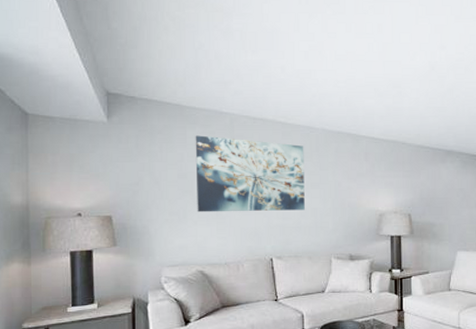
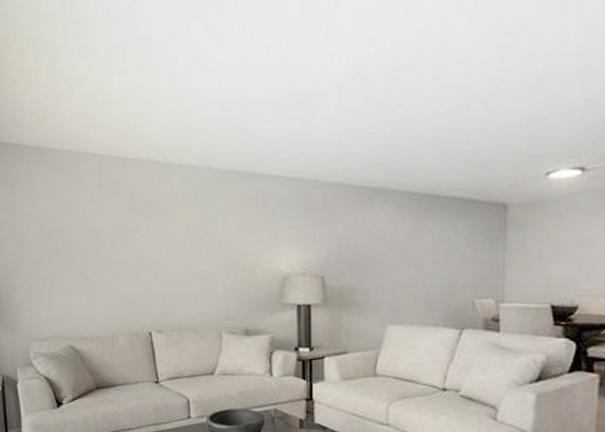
wall art: present [195,135,305,213] -> none [58,183,188,278]

